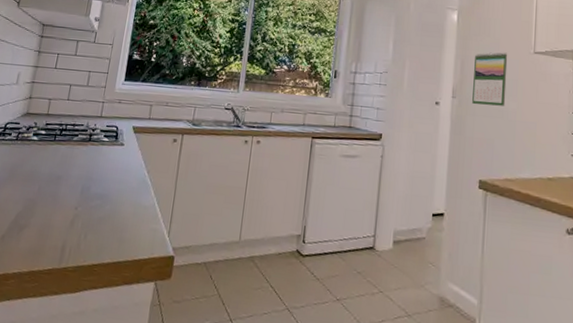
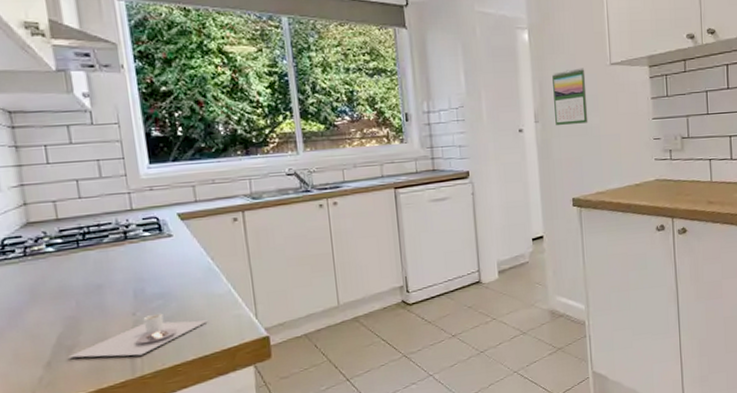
cocoa: none [18,211,129,248] -> present [68,313,208,358]

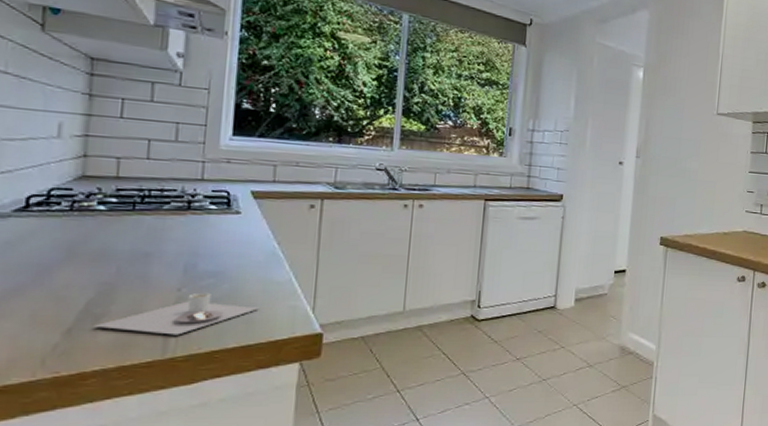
calendar: present [552,68,589,125] -> none [656,112,692,166]

